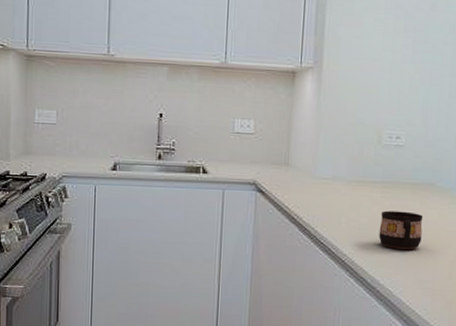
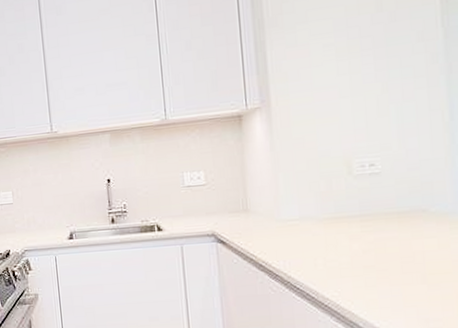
cup: present [379,210,423,249] -> none [364,244,420,287]

